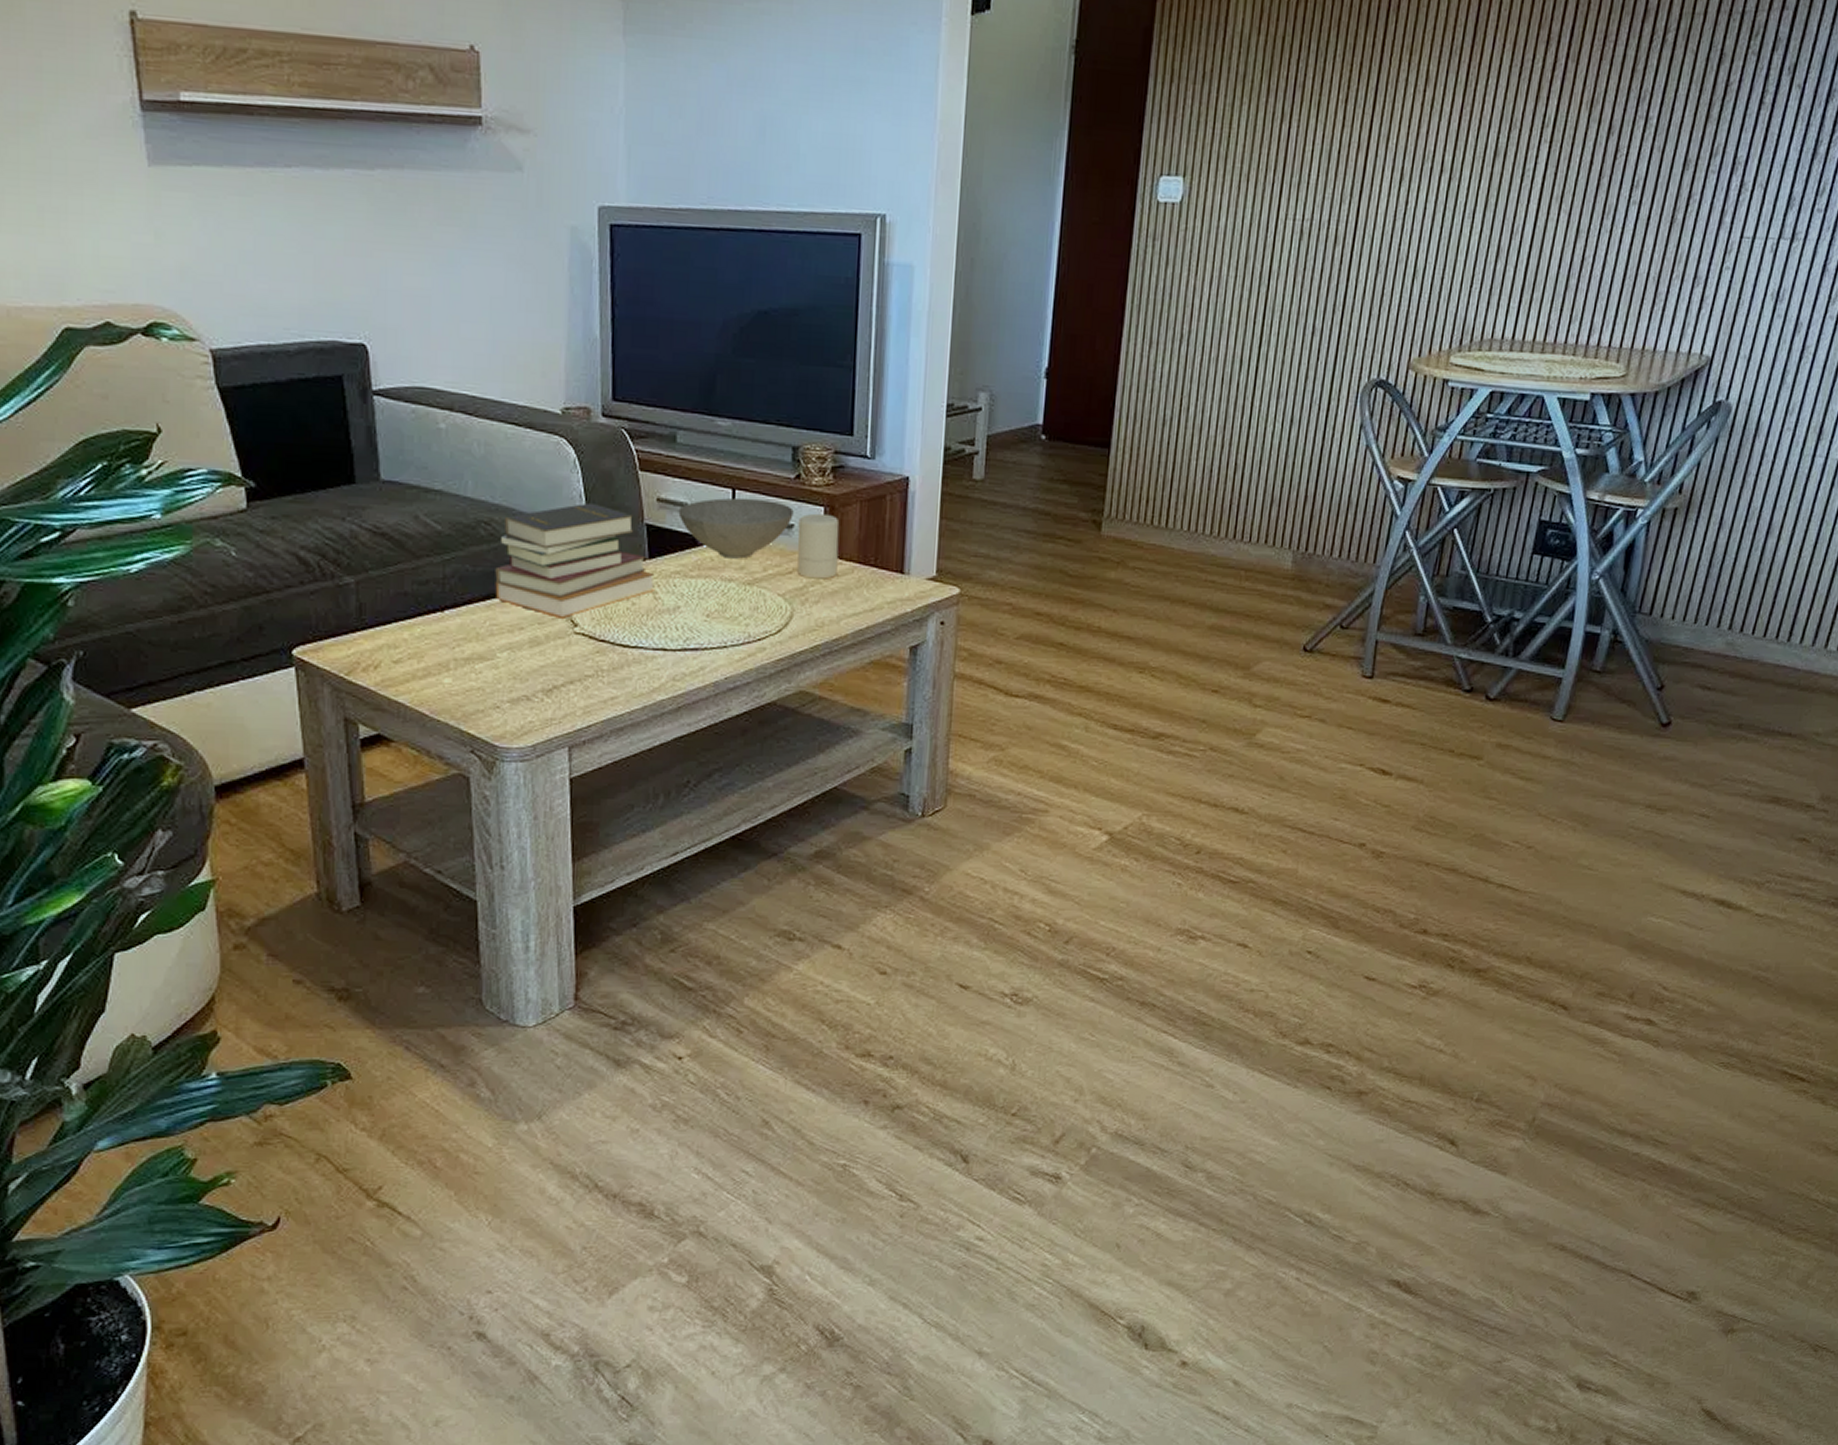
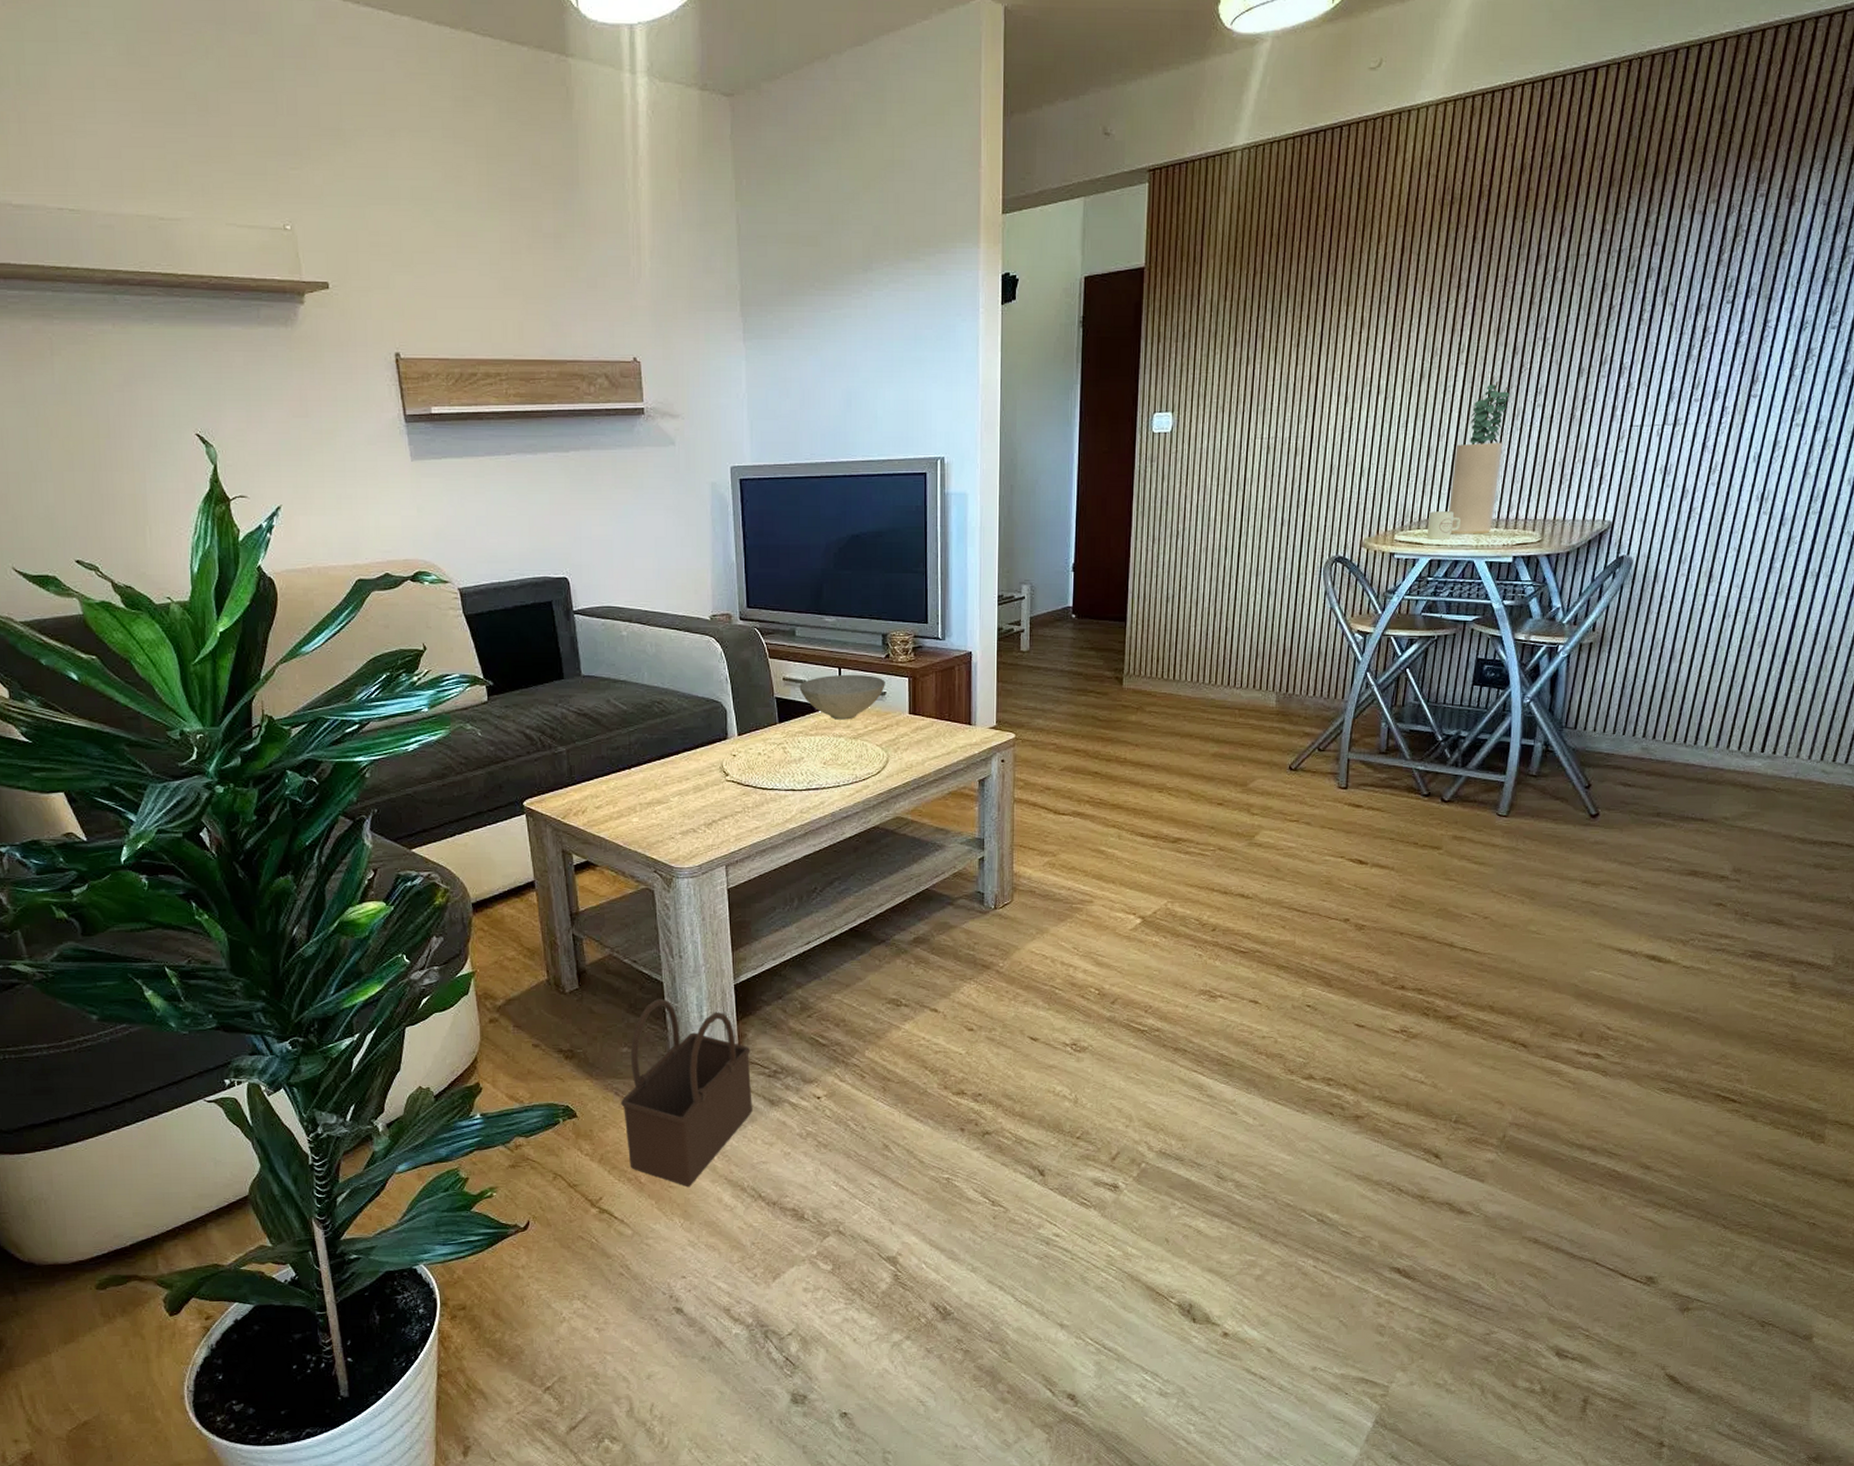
basket: none [413,923,592,1173] -> present [621,999,752,1186]
books: present [495,502,655,619] -> none [667,684,784,770]
candle: present [797,513,840,581] -> none [889,683,921,733]
mug: none [1489,329,1531,367] -> present [1427,511,1461,540]
vase: none [1517,161,1600,363] -> present [1449,377,1509,534]

